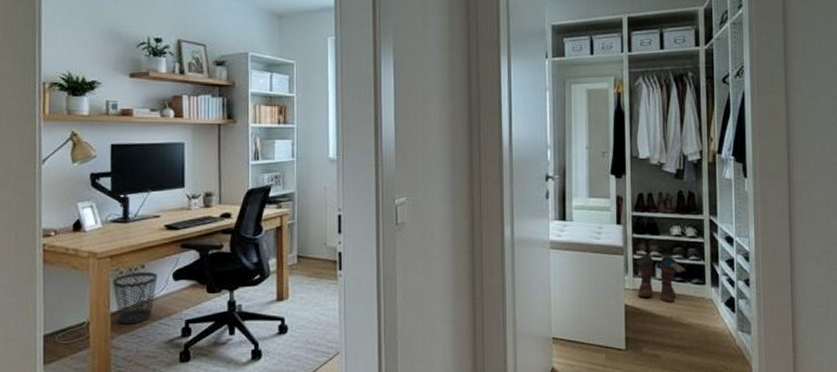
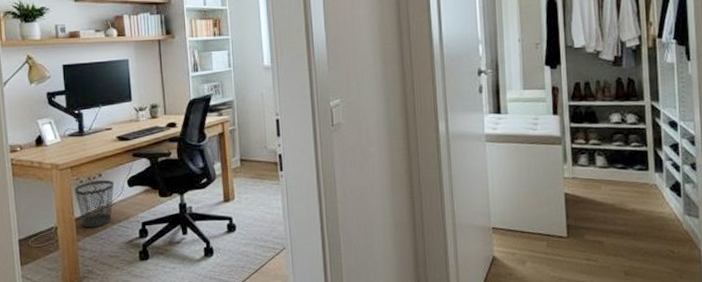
boots: present [637,255,687,302] -> none [575,143,628,189]

